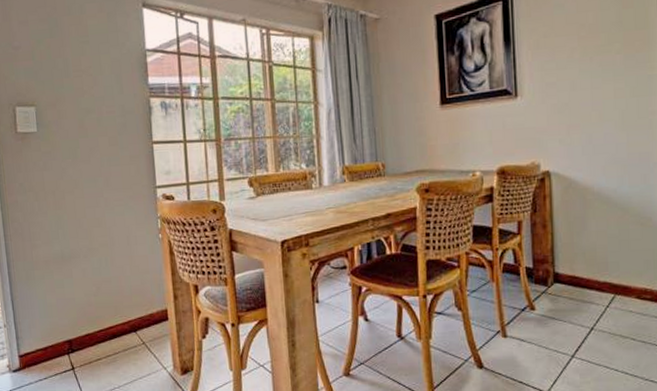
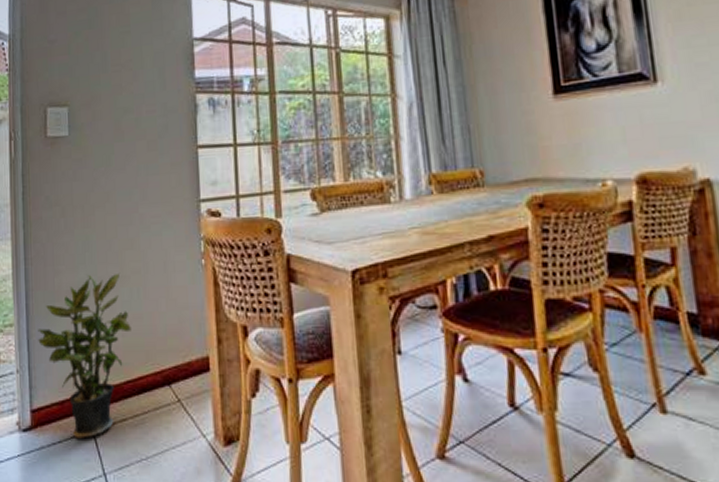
potted plant: none [20,245,102,375] -> present [38,272,131,439]

